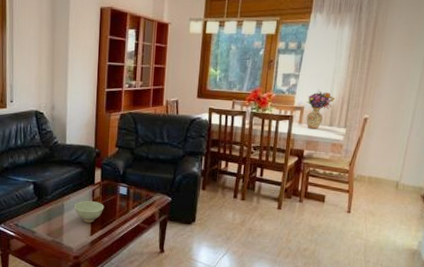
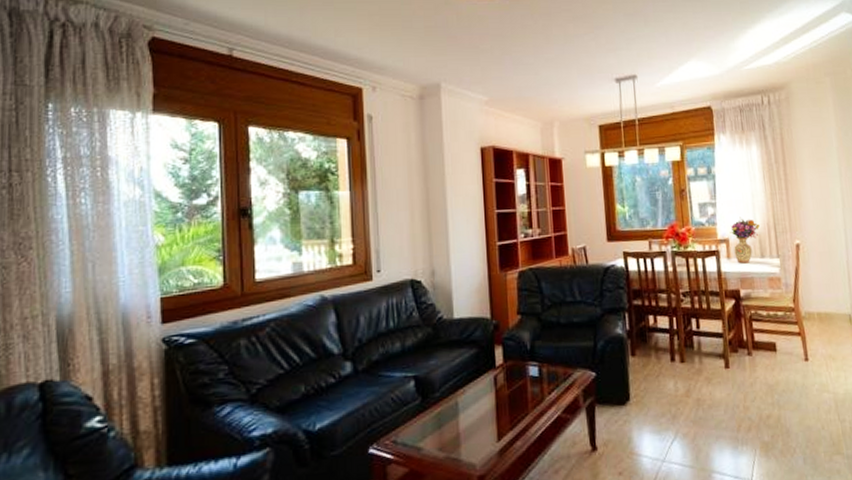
bowl: present [75,200,104,223] -> none [472,391,512,423]

